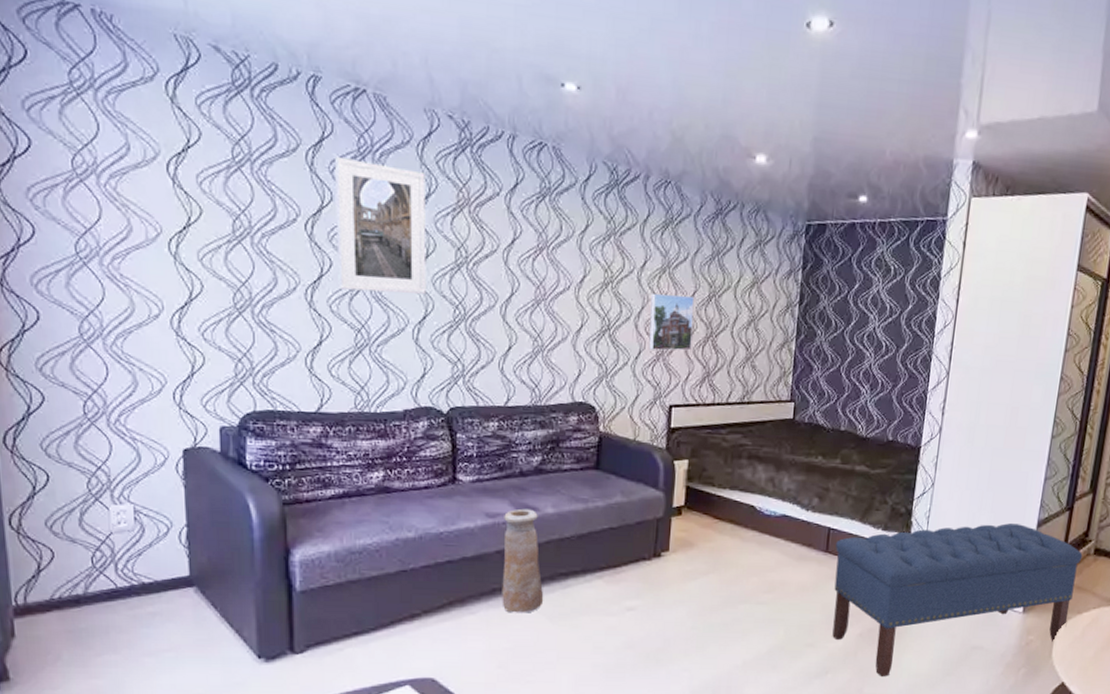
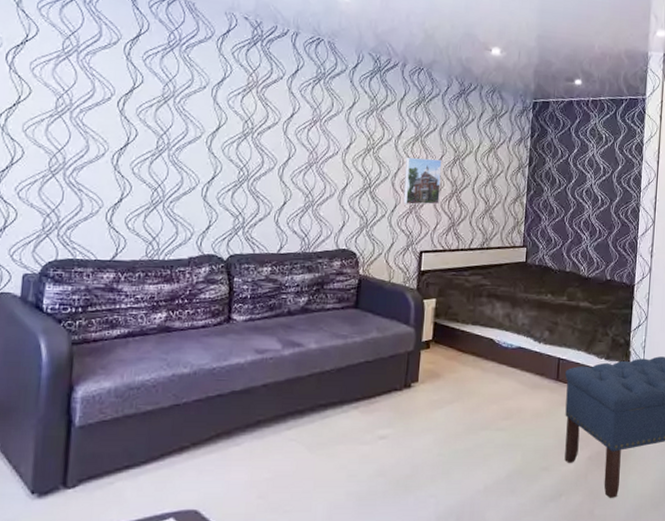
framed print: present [335,157,427,295] -> none [141,49,223,159]
vase: present [502,508,544,613] -> none [265,344,304,444]

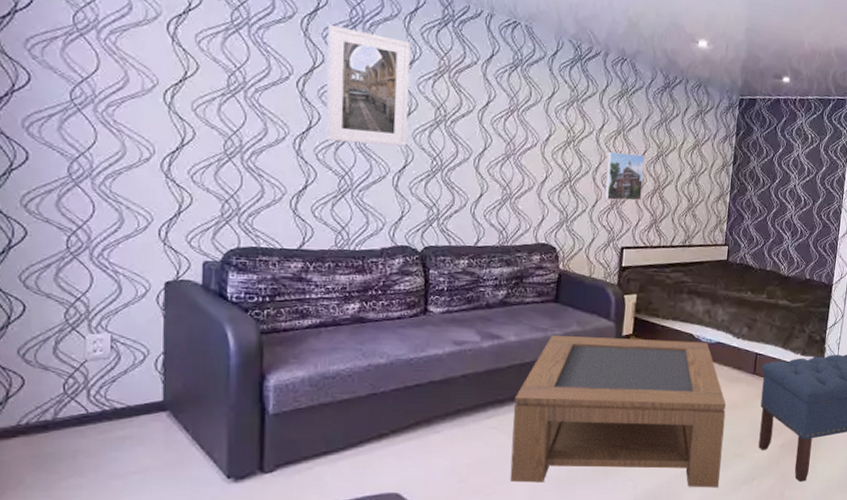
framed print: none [141,49,223,159] -> present [325,25,411,147]
coffee table: none [308,342,530,505] -> present [510,335,727,488]

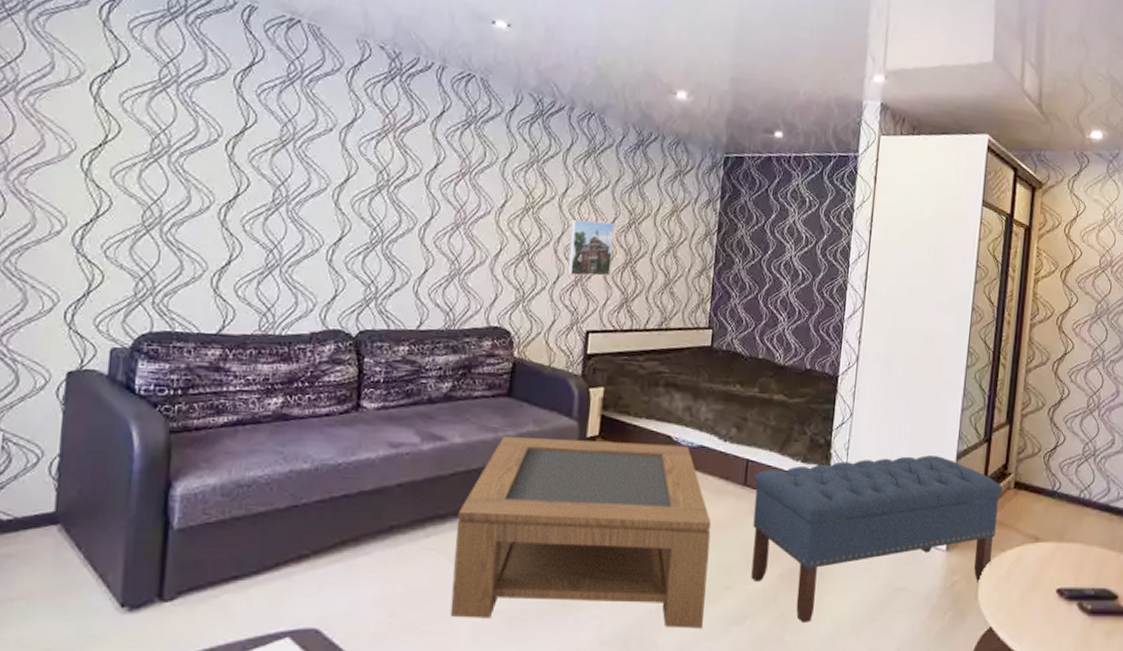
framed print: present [325,25,411,147] -> none [254,82,353,216]

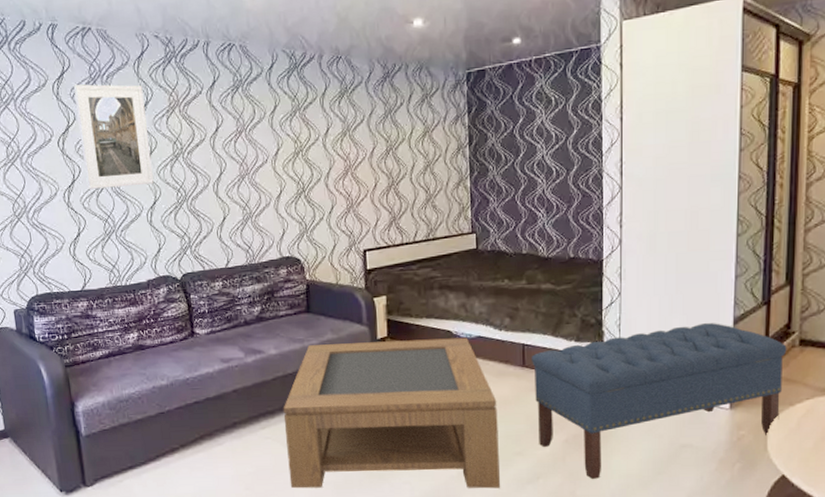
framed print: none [254,82,353,216] -> present [74,84,154,189]
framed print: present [567,218,615,276] -> none [337,152,377,204]

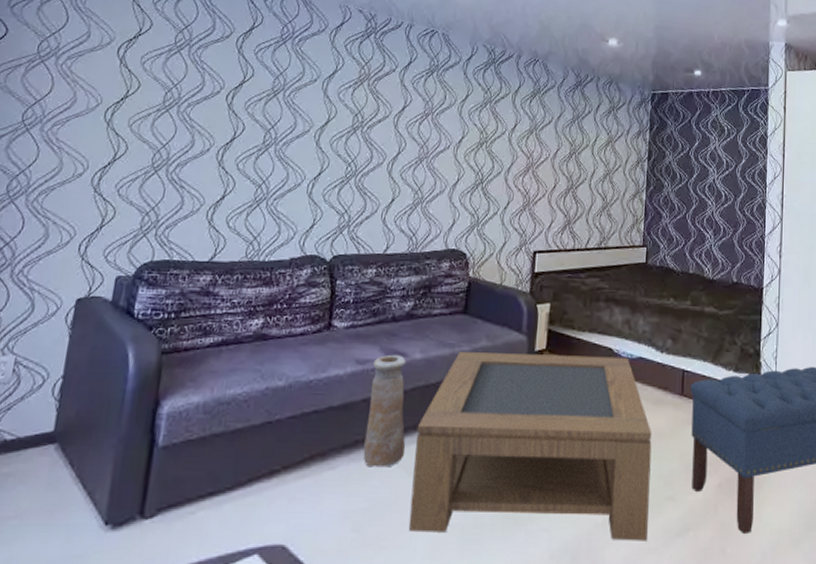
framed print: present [74,84,154,189] -> none [247,42,335,154]
vase: none [236,352,277,442] -> present [363,354,406,468]

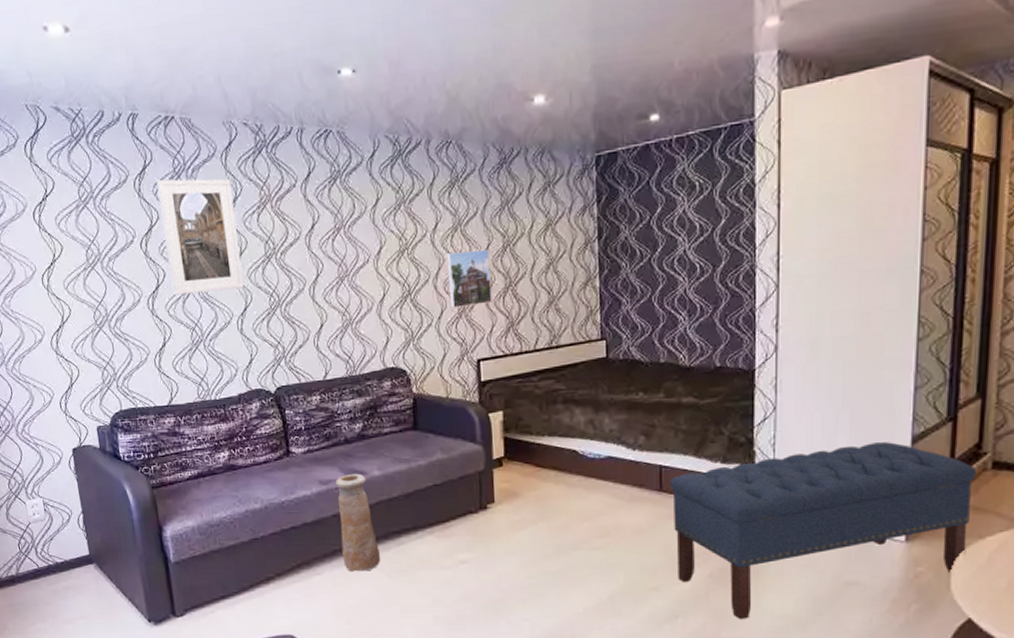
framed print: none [247,42,335,154] -> present [157,179,244,295]
coffee table: present [408,352,652,541] -> none [387,458,632,628]
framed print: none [516,151,558,202] -> present [446,249,492,308]

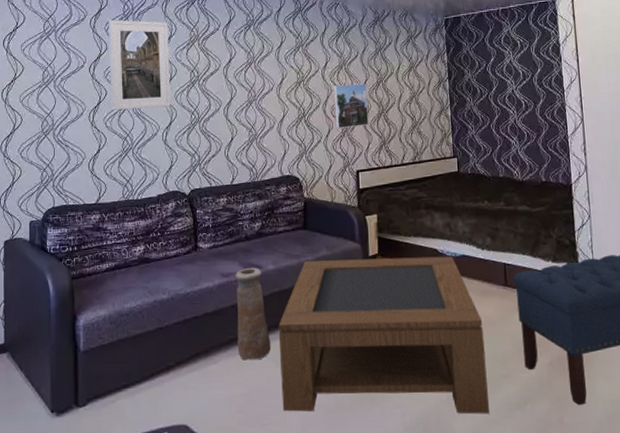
coffee table: none [387,458,632,628] -> present [278,256,489,415]

